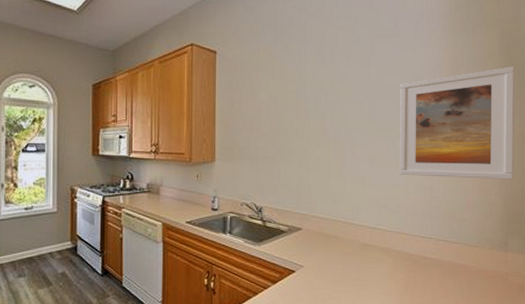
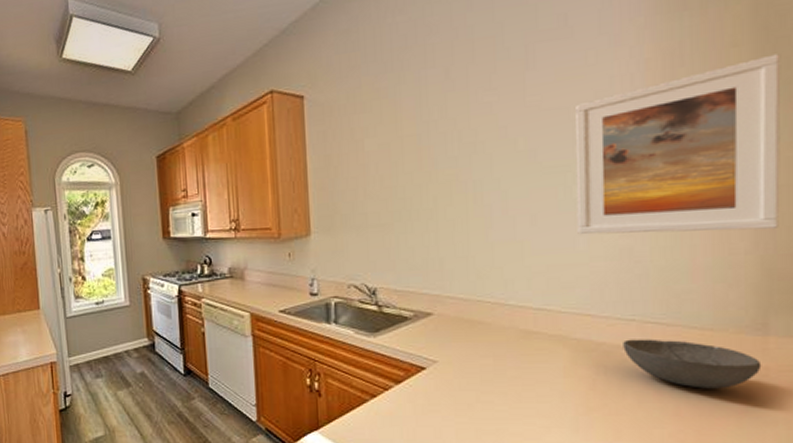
bowl: none [425,252,504,288] -> present [623,339,762,389]

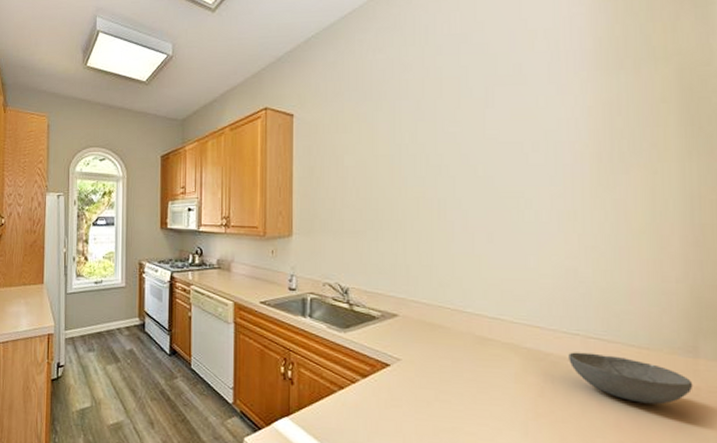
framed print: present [575,54,781,235] -> none [527,111,706,261]

